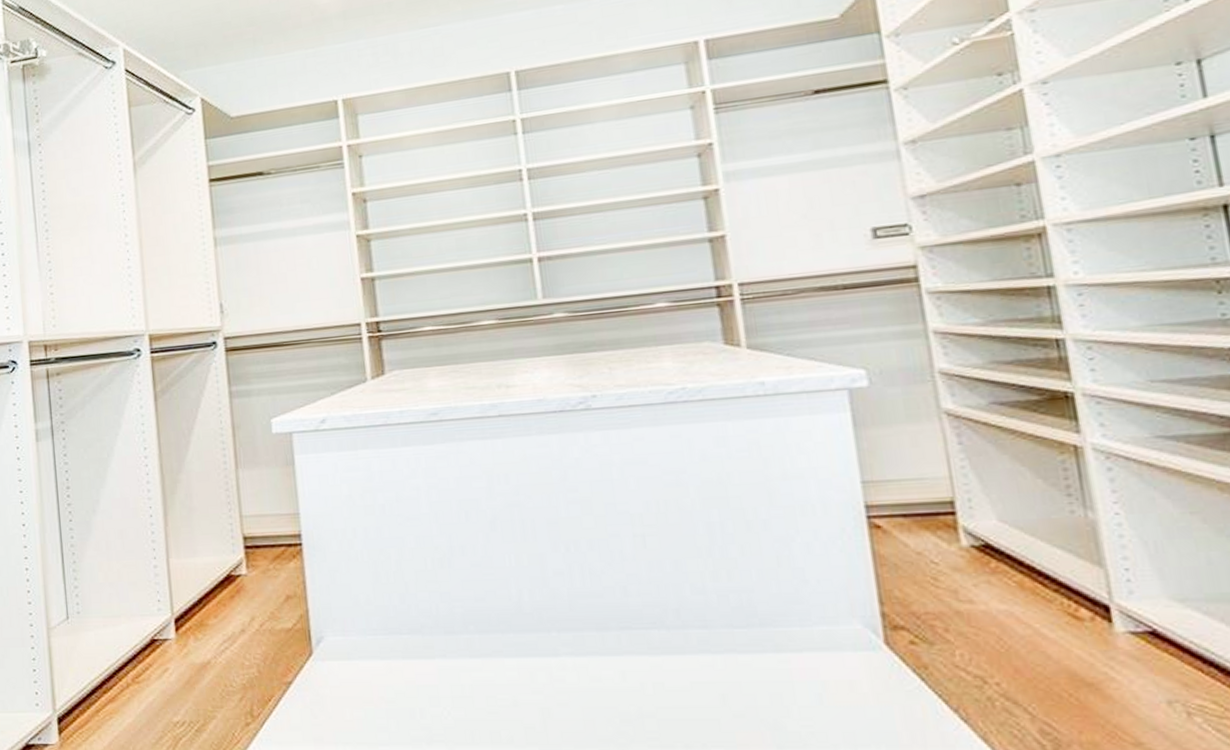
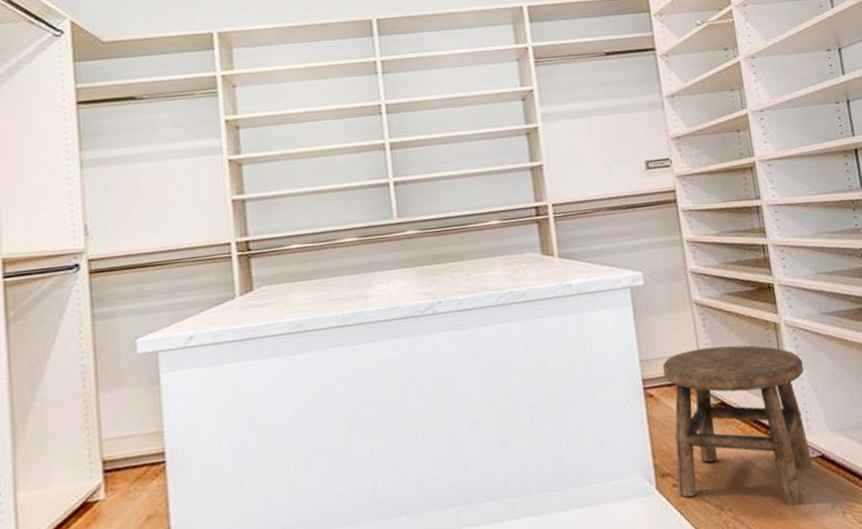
stool: none [895,471,1138,694] -> present [662,345,814,507]

